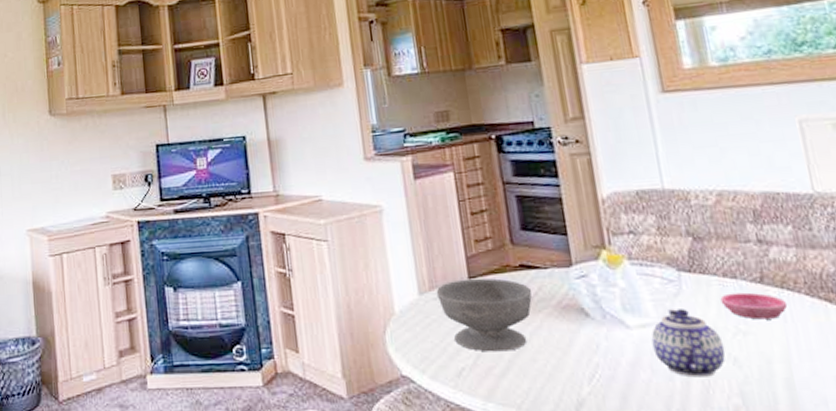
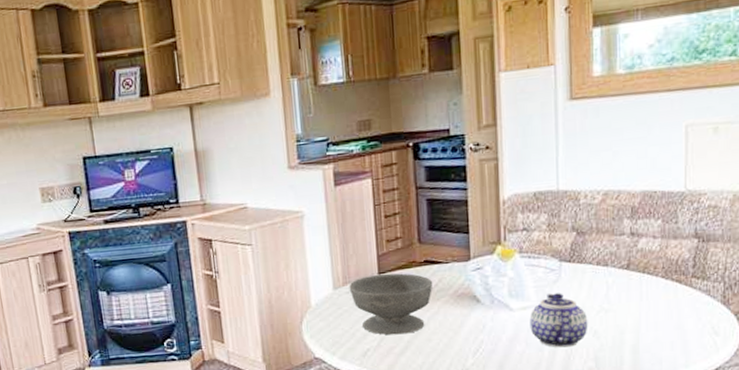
saucer: present [720,292,788,320] -> none [591,277,646,300]

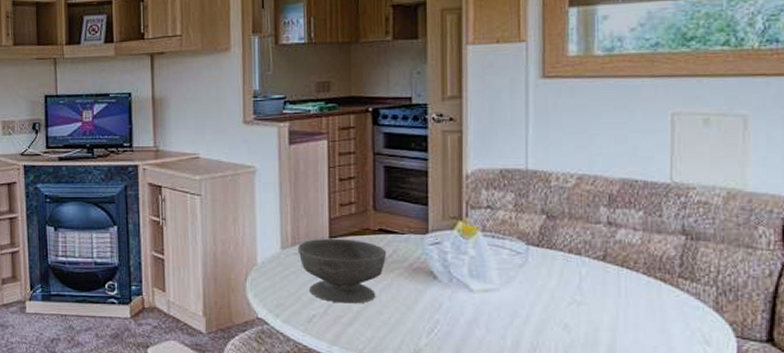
teapot: present [529,293,588,348] -> none [491,278,558,339]

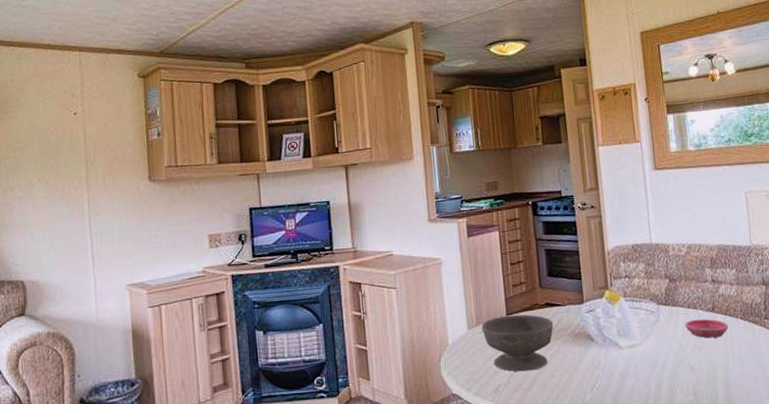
saucer: none [562,268,624,293] -> present [685,318,729,338]

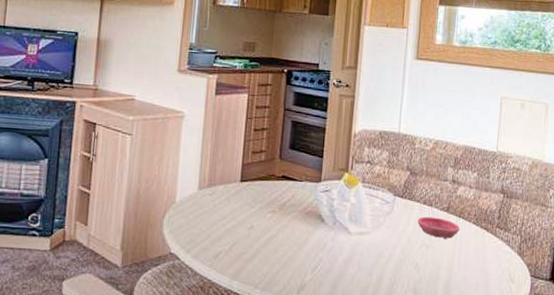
bowl: present [481,314,554,372] -> none [212,181,287,242]

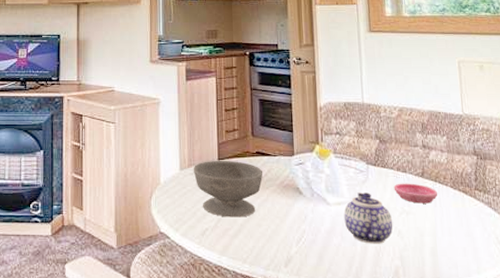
bowl: none [212,181,287,242] -> present [193,160,263,217]
teapot: none [363,223,412,276] -> present [344,192,393,244]

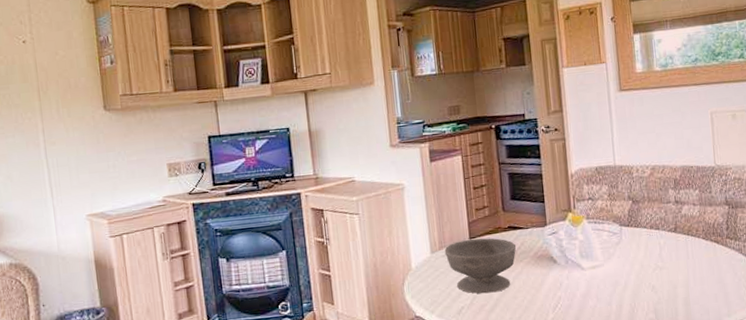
teapot: present [344,192,393,244] -> none [598,253,647,302]
saucer: present [394,183,438,204] -> none [647,239,691,258]

